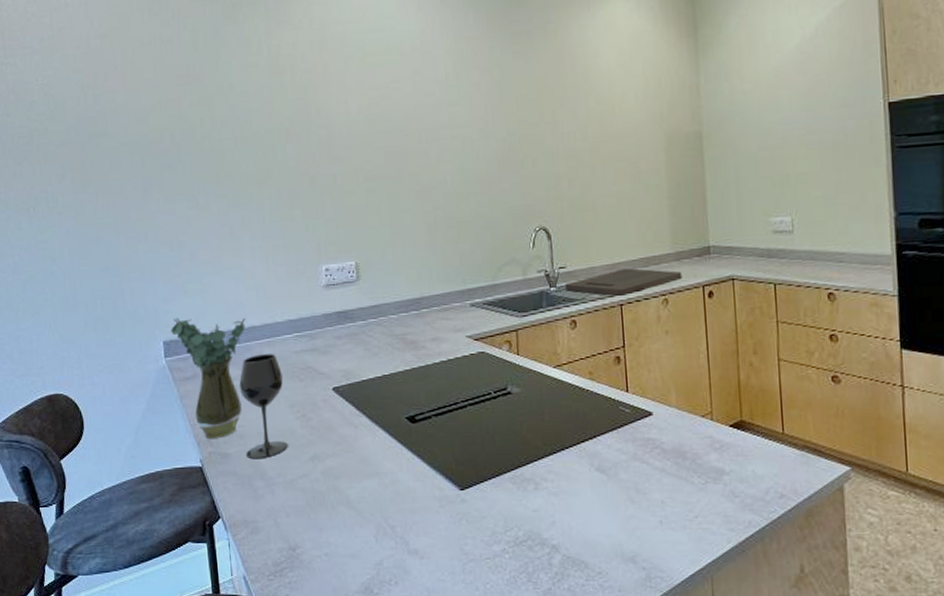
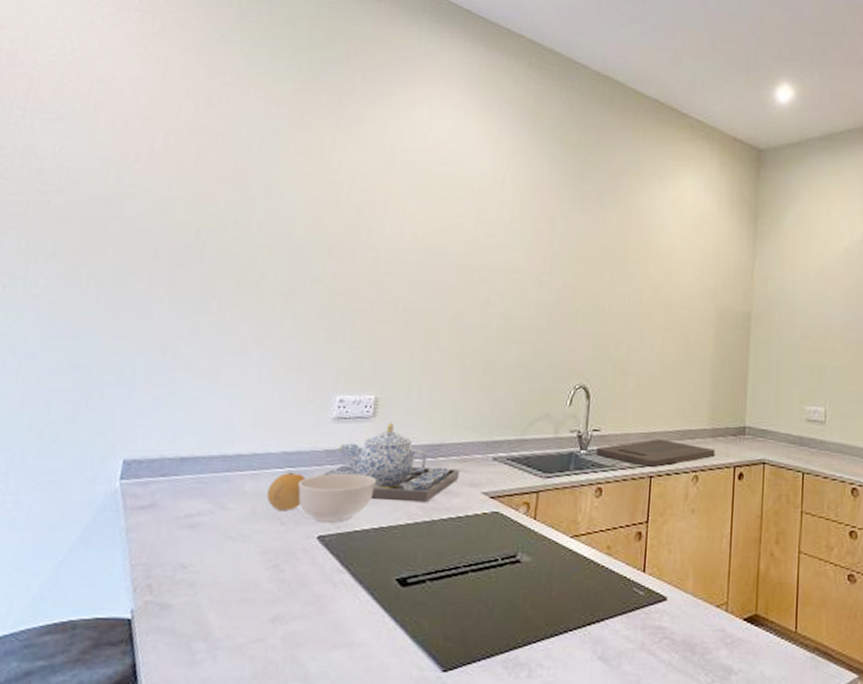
vase: present [171,318,246,438] -> none [136,434,233,584]
wineglass: present [239,354,288,458] -> none [191,488,262,614]
fruit: none [283,336,313,369] -> present [267,471,307,510]
bowl: none [306,331,373,376] -> present [297,473,377,523]
tea set: none [321,283,444,352] -> present [318,422,460,503]

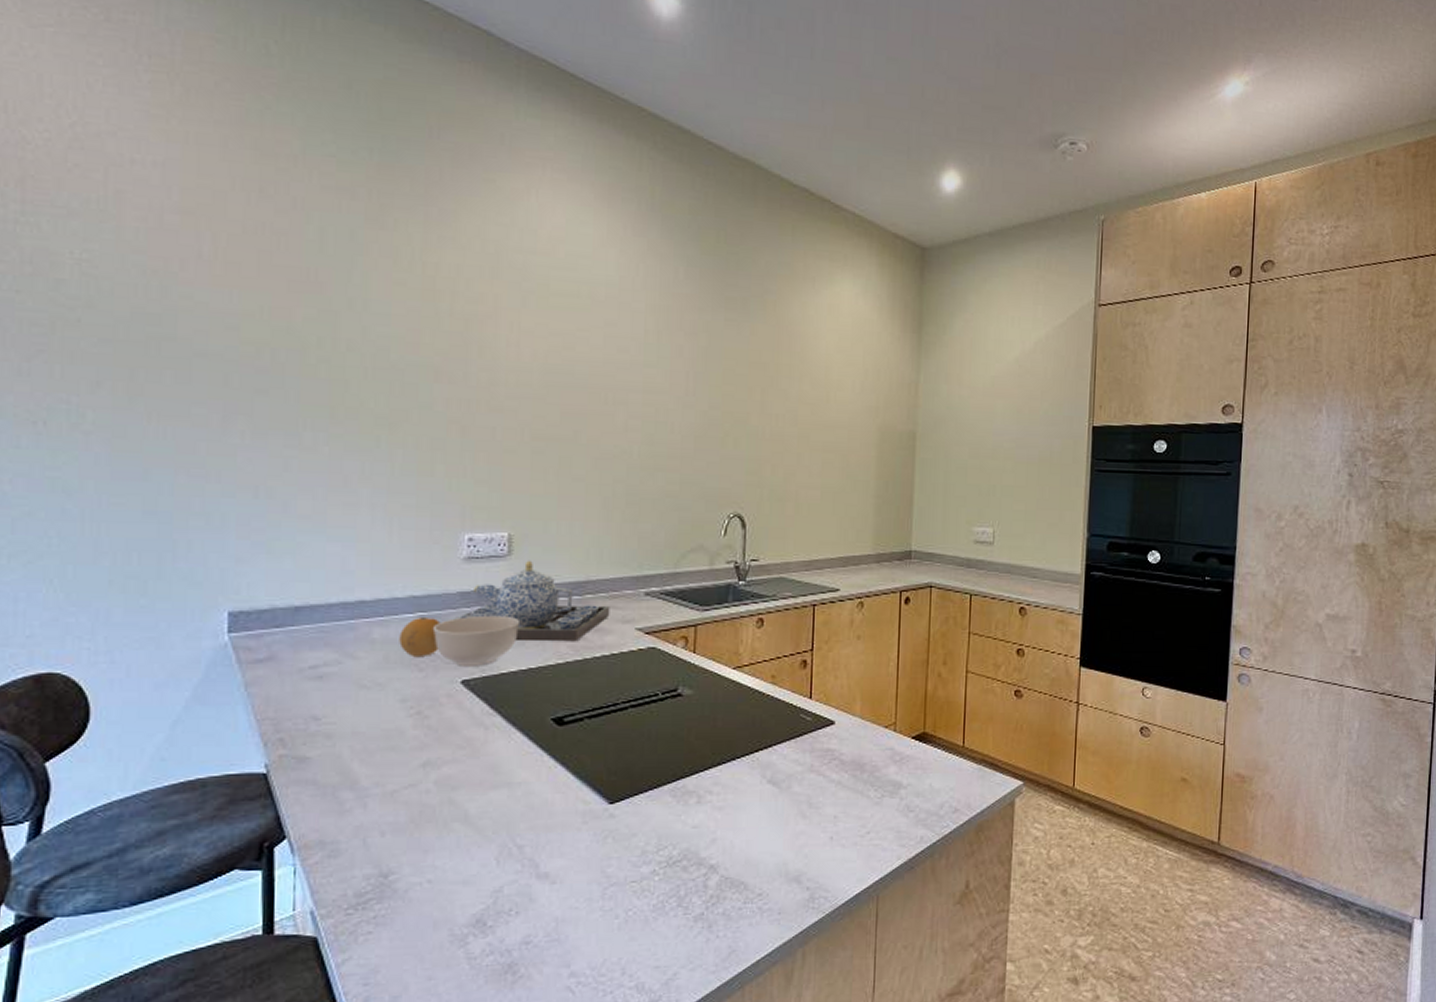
cutting board: present [596,439,716,468] -> none [755,567,881,597]

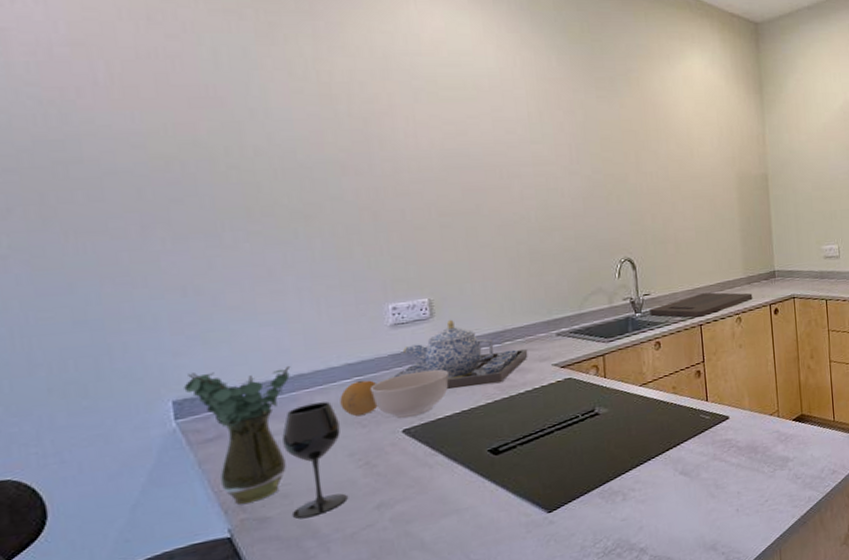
vase: none [241,583,353,737] -> present [184,366,291,504]
wineglass: none [332,636,395,764] -> present [282,401,348,519]
cutting board: none [755,567,881,597] -> present [650,292,753,318]

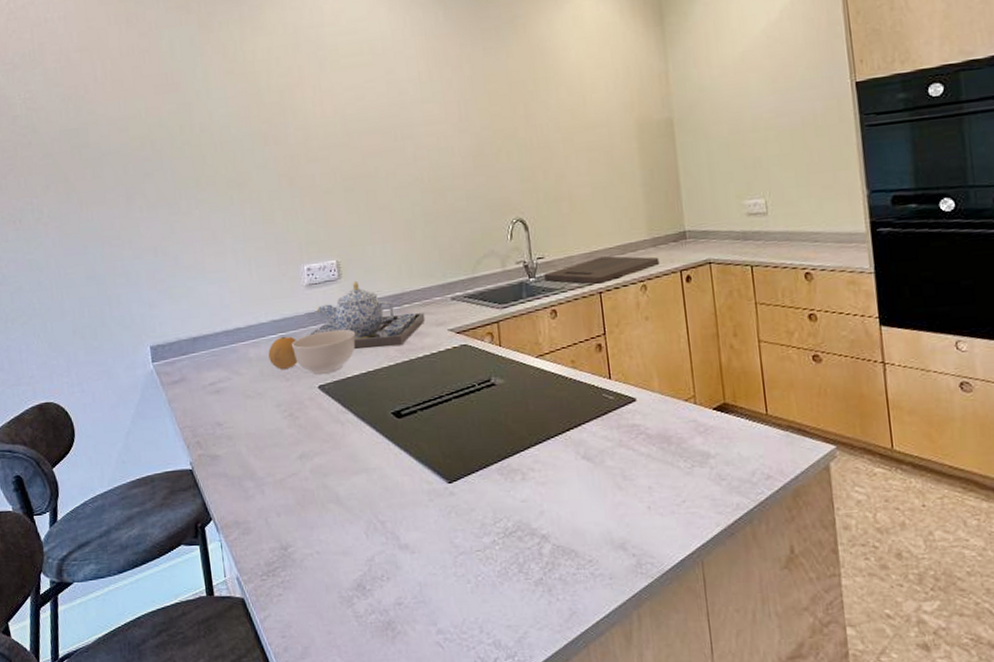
vase: present [184,366,291,504] -> none [157,320,231,441]
wineglass: present [282,401,348,519] -> none [226,354,276,459]

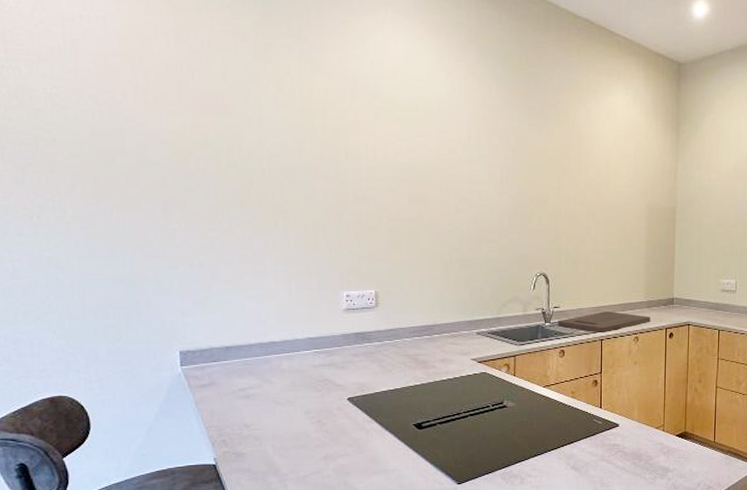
fruit: present [268,336,298,369] -> none [301,352,331,381]
bowl: present [291,329,356,374] -> none [324,351,388,388]
tea set: present [306,280,426,349] -> none [339,310,452,369]

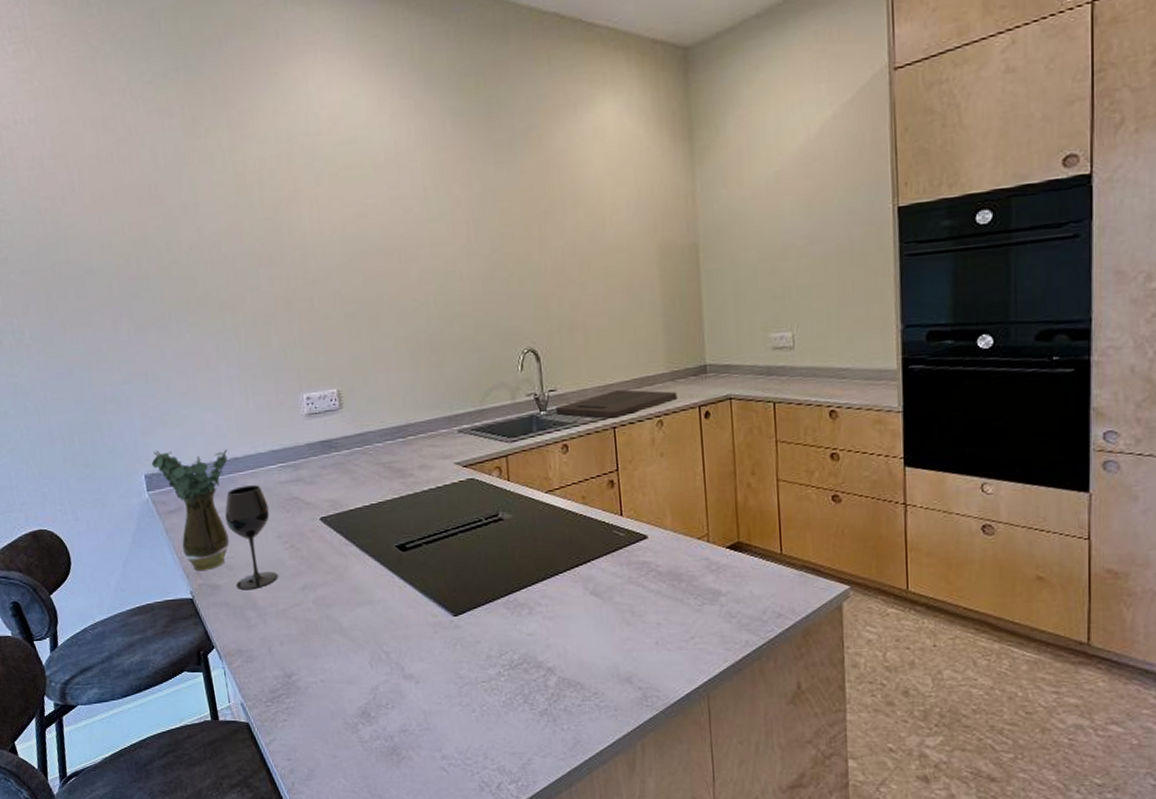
vase: none [188,331,266,439] -> present [151,450,230,571]
wineglass: none [257,367,302,457] -> present [225,485,278,589]

